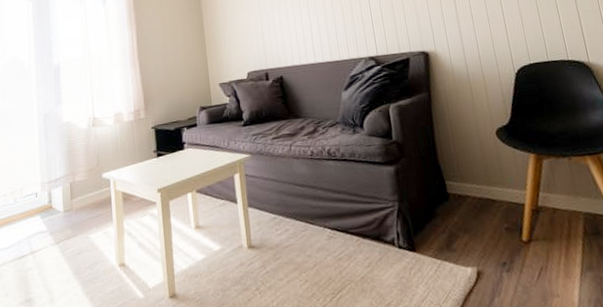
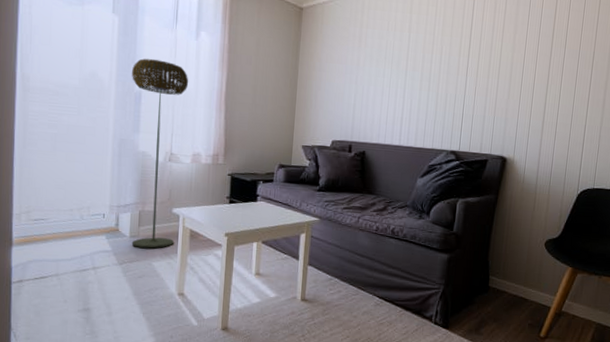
floor lamp: none [49,31,108,222] -> present [131,58,189,249]

